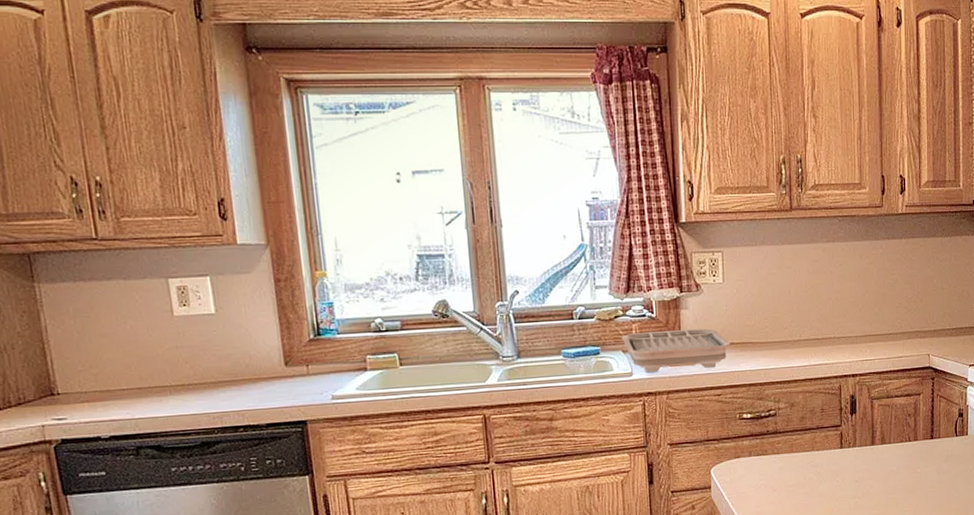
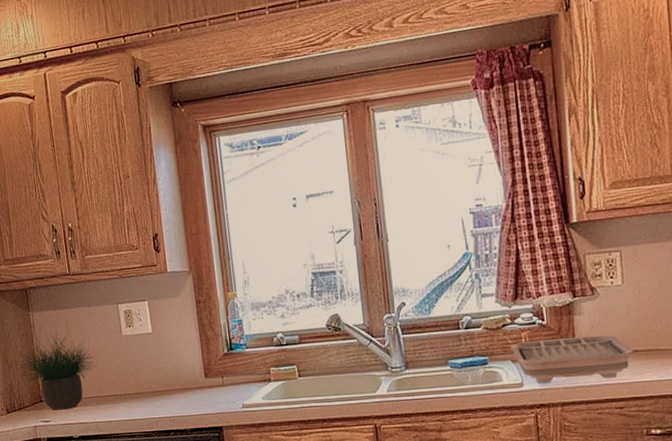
potted plant: none [13,296,139,406] -> present [16,321,98,410]

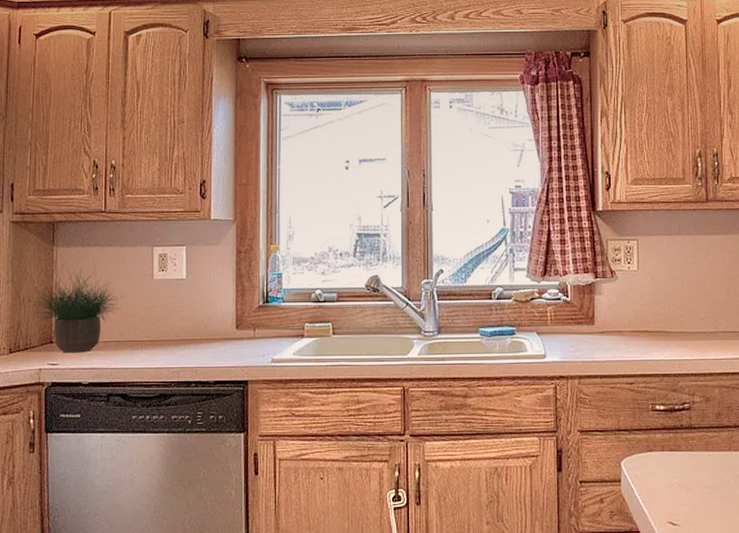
dish rack: present [510,335,634,383] -> none [536,314,645,356]

